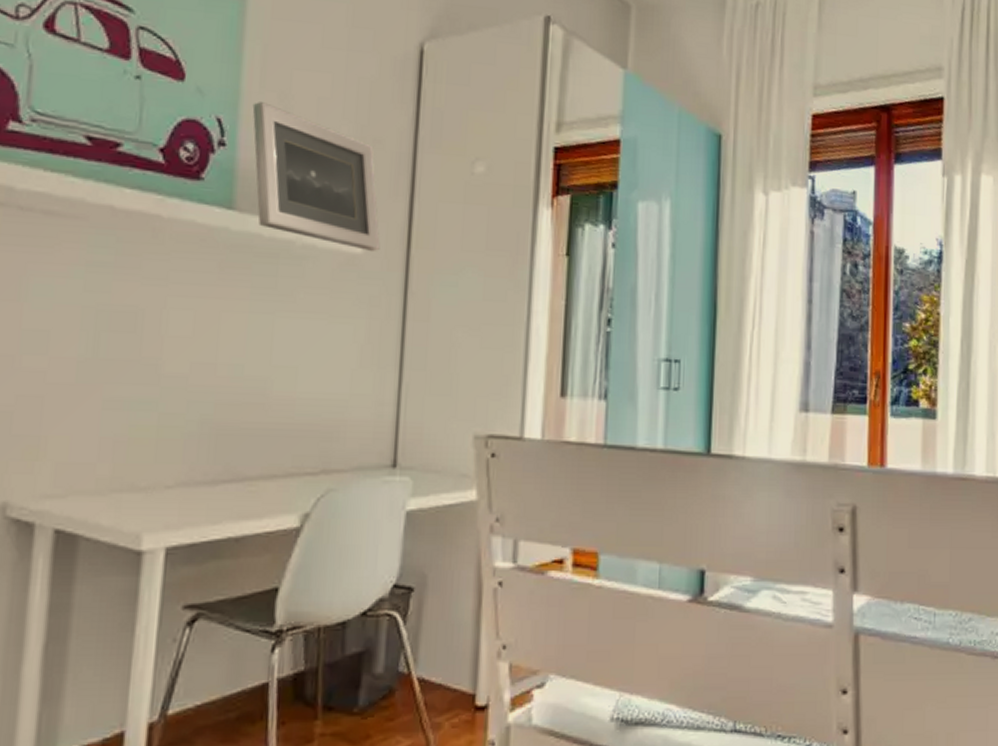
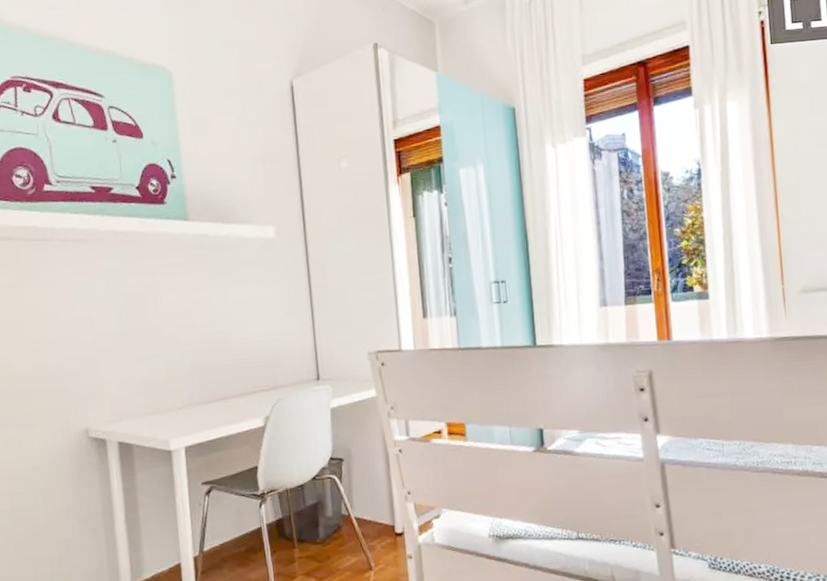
picture frame: present [252,102,380,251] -> none [188,143,286,235]

